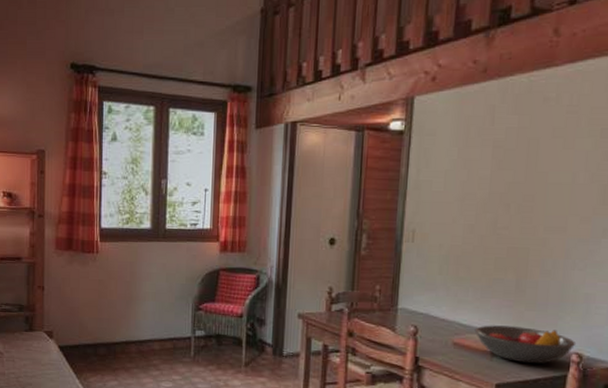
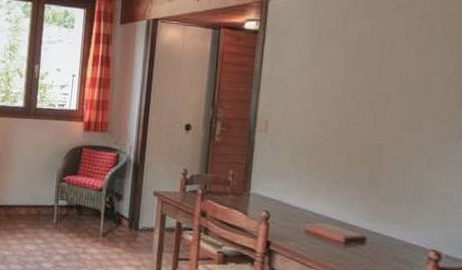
fruit bowl: present [474,325,577,364] -> none [327,215,434,258]

